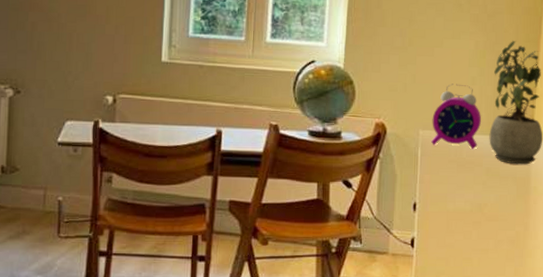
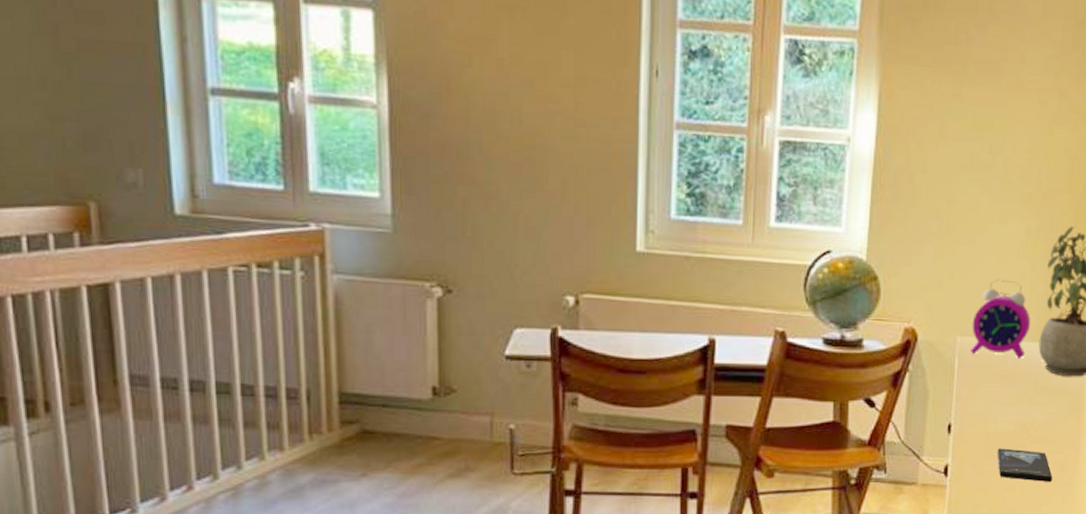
smartphone: none [456,224,505,256] -> present [997,448,1052,483]

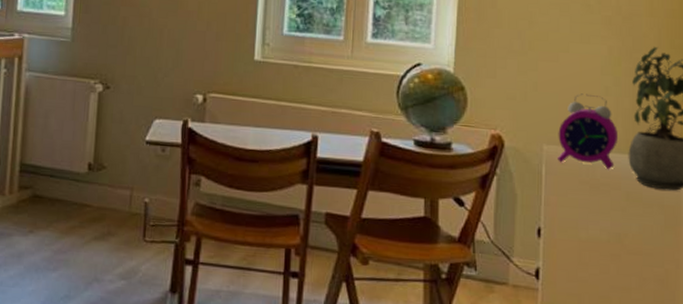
smartphone: present [997,448,1052,483] -> none [590,256,652,297]

